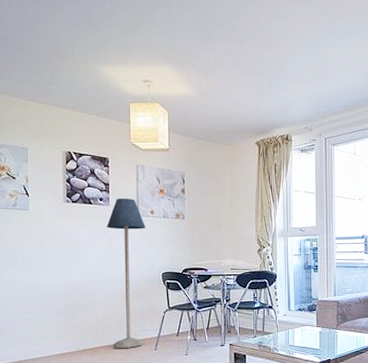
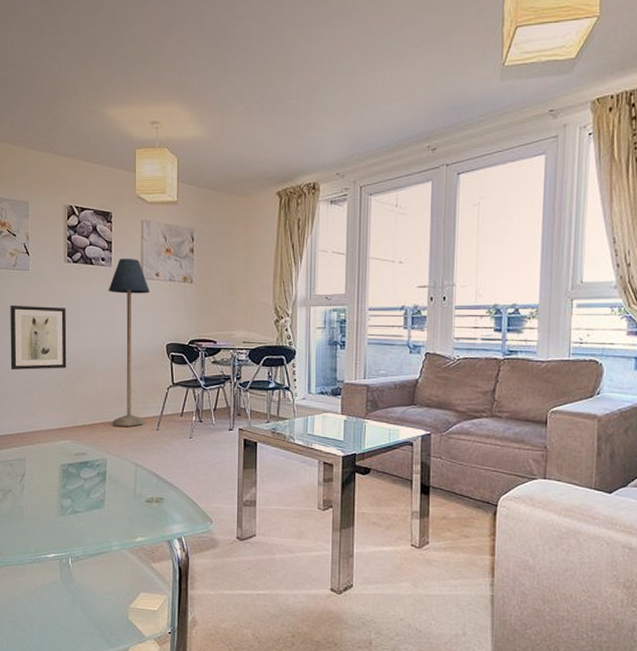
wall art: none [10,241,68,302] -> present [10,305,67,371]

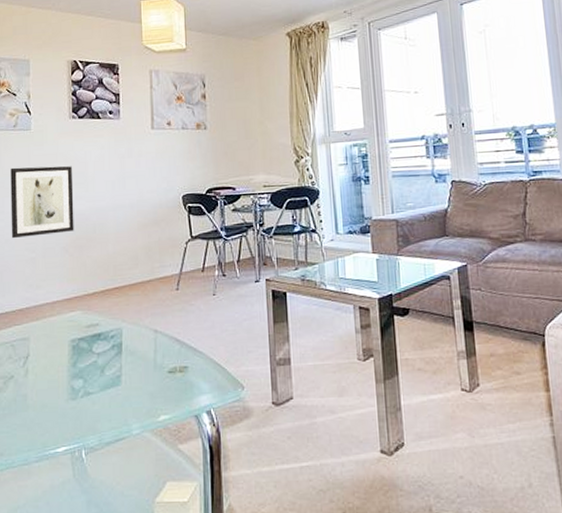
floor lamp: present [108,258,151,427] -> none [117,109,164,290]

